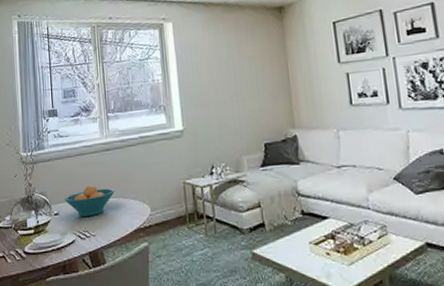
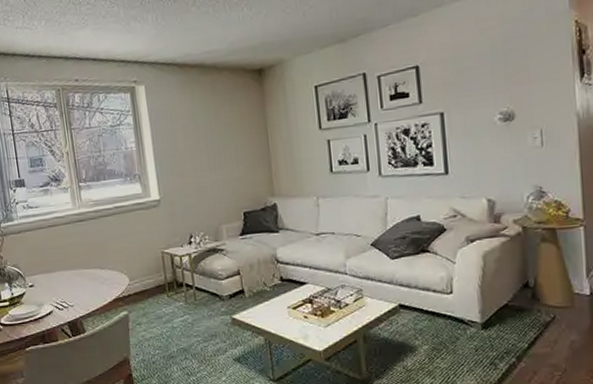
fruit bowl: present [64,185,115,217] -> none [38,256,91,288]

